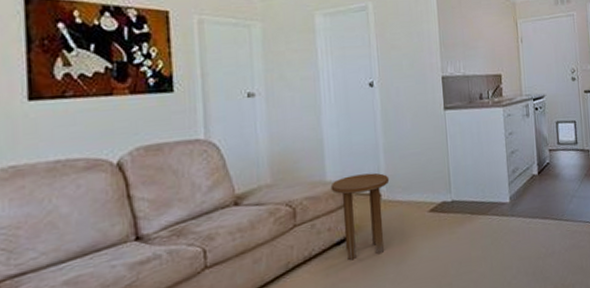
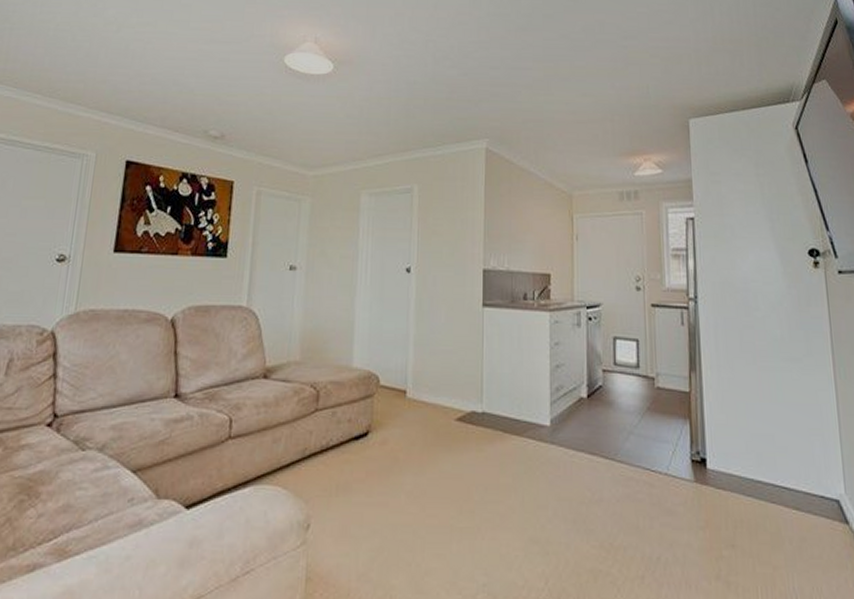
side table: present [330,173,390,261] -> none [356,365,417,460]

